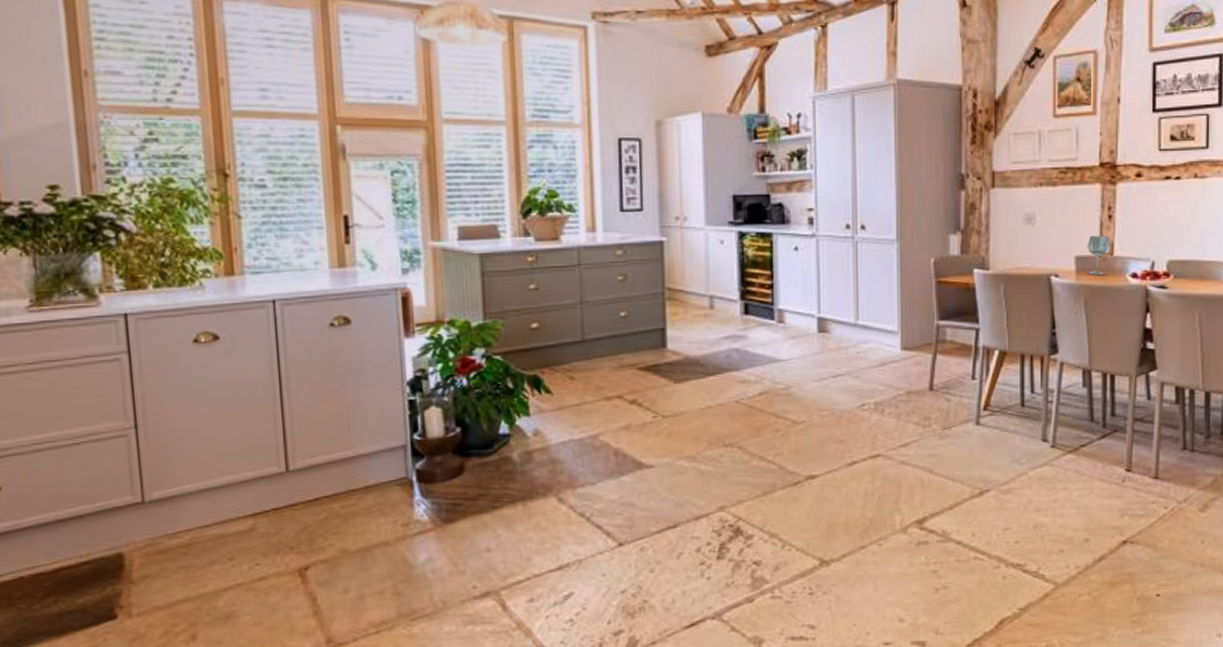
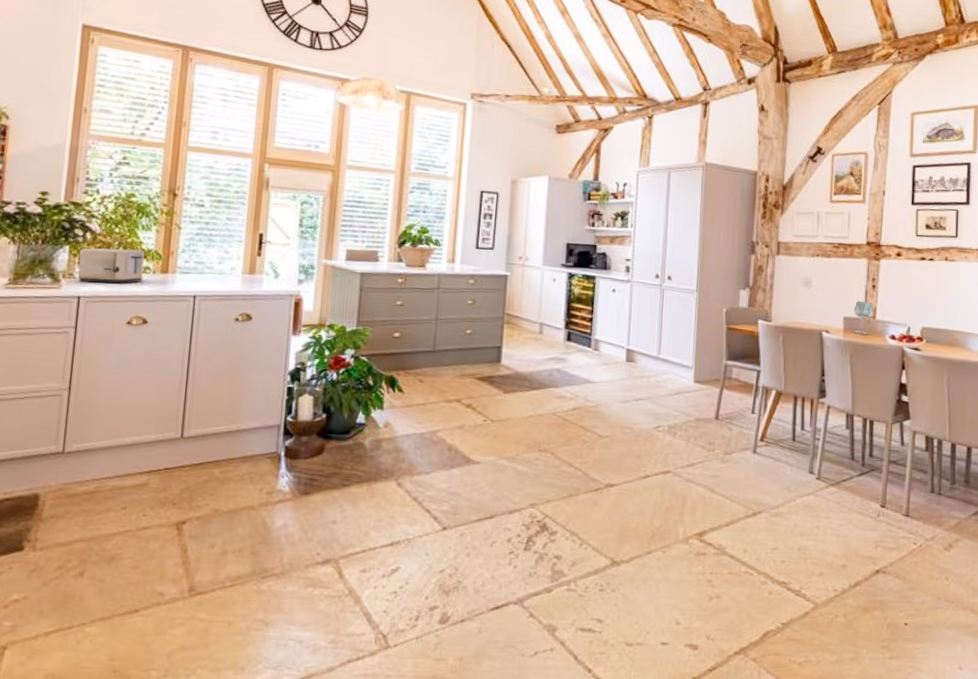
toaster: none [115,249,204,295] -> present [78,248,145,284]

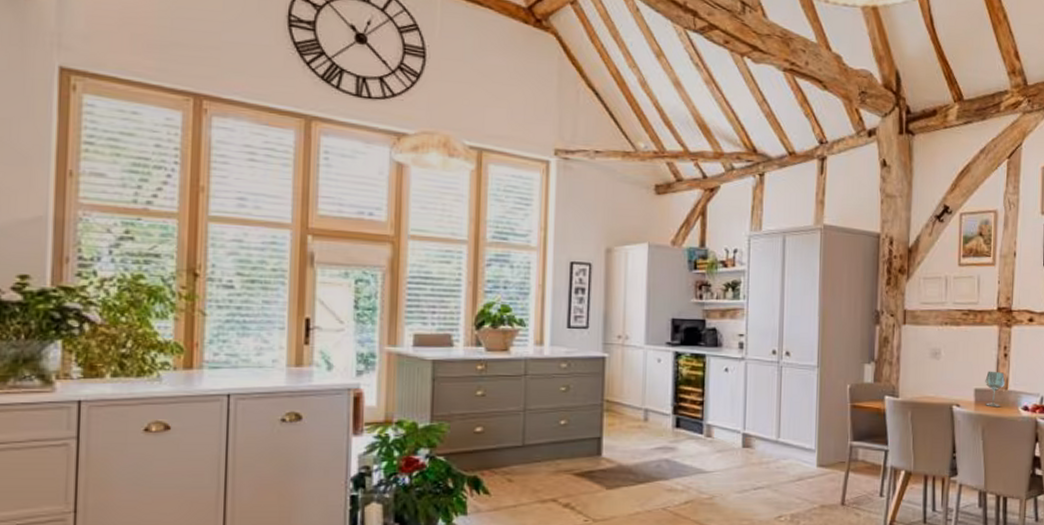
toaster: present [78,248,145,284] -> none [76,341,162,384]

